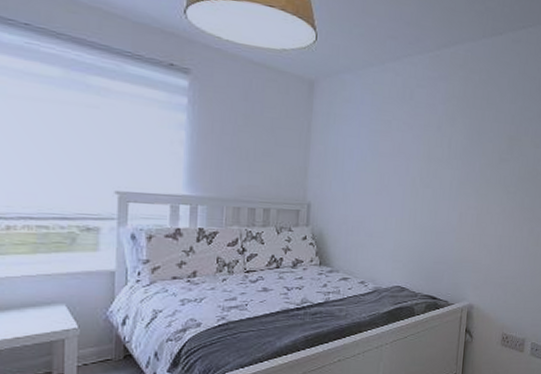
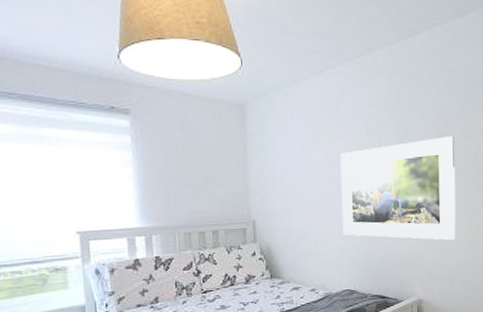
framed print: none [400,142,526,248] -> present [340,135,456,240]

